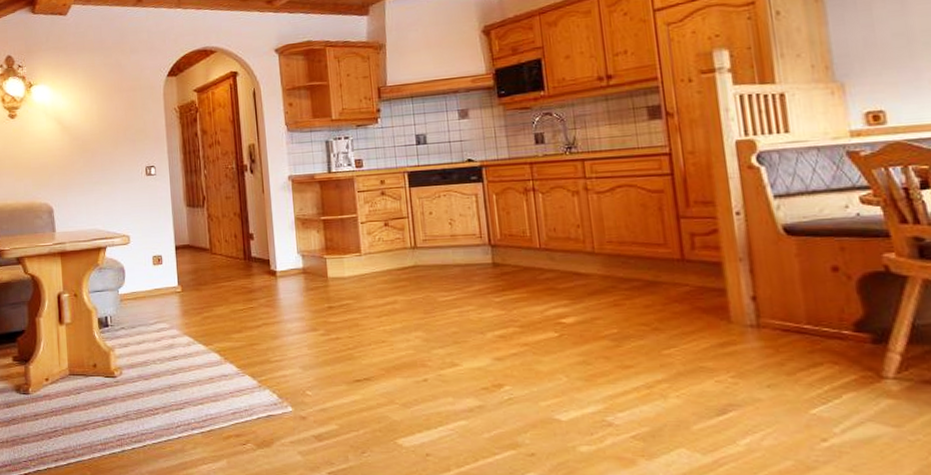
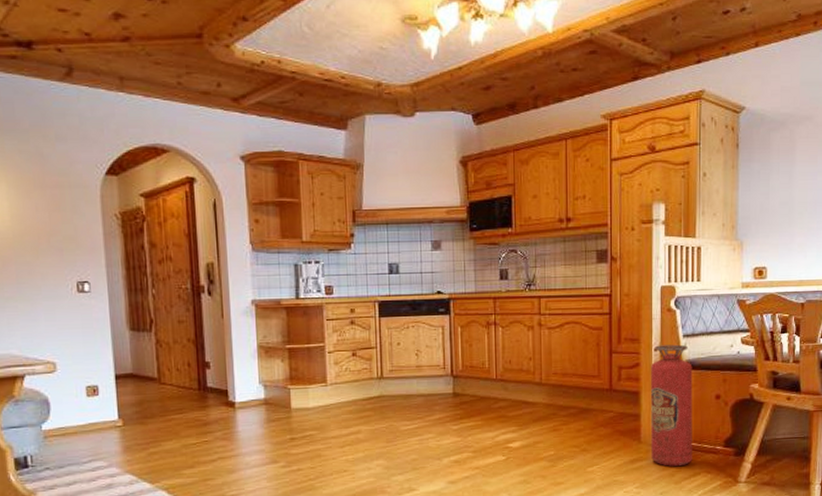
fire extinguisher: none [734,206,809,354] -> present [651,344,693,467]

